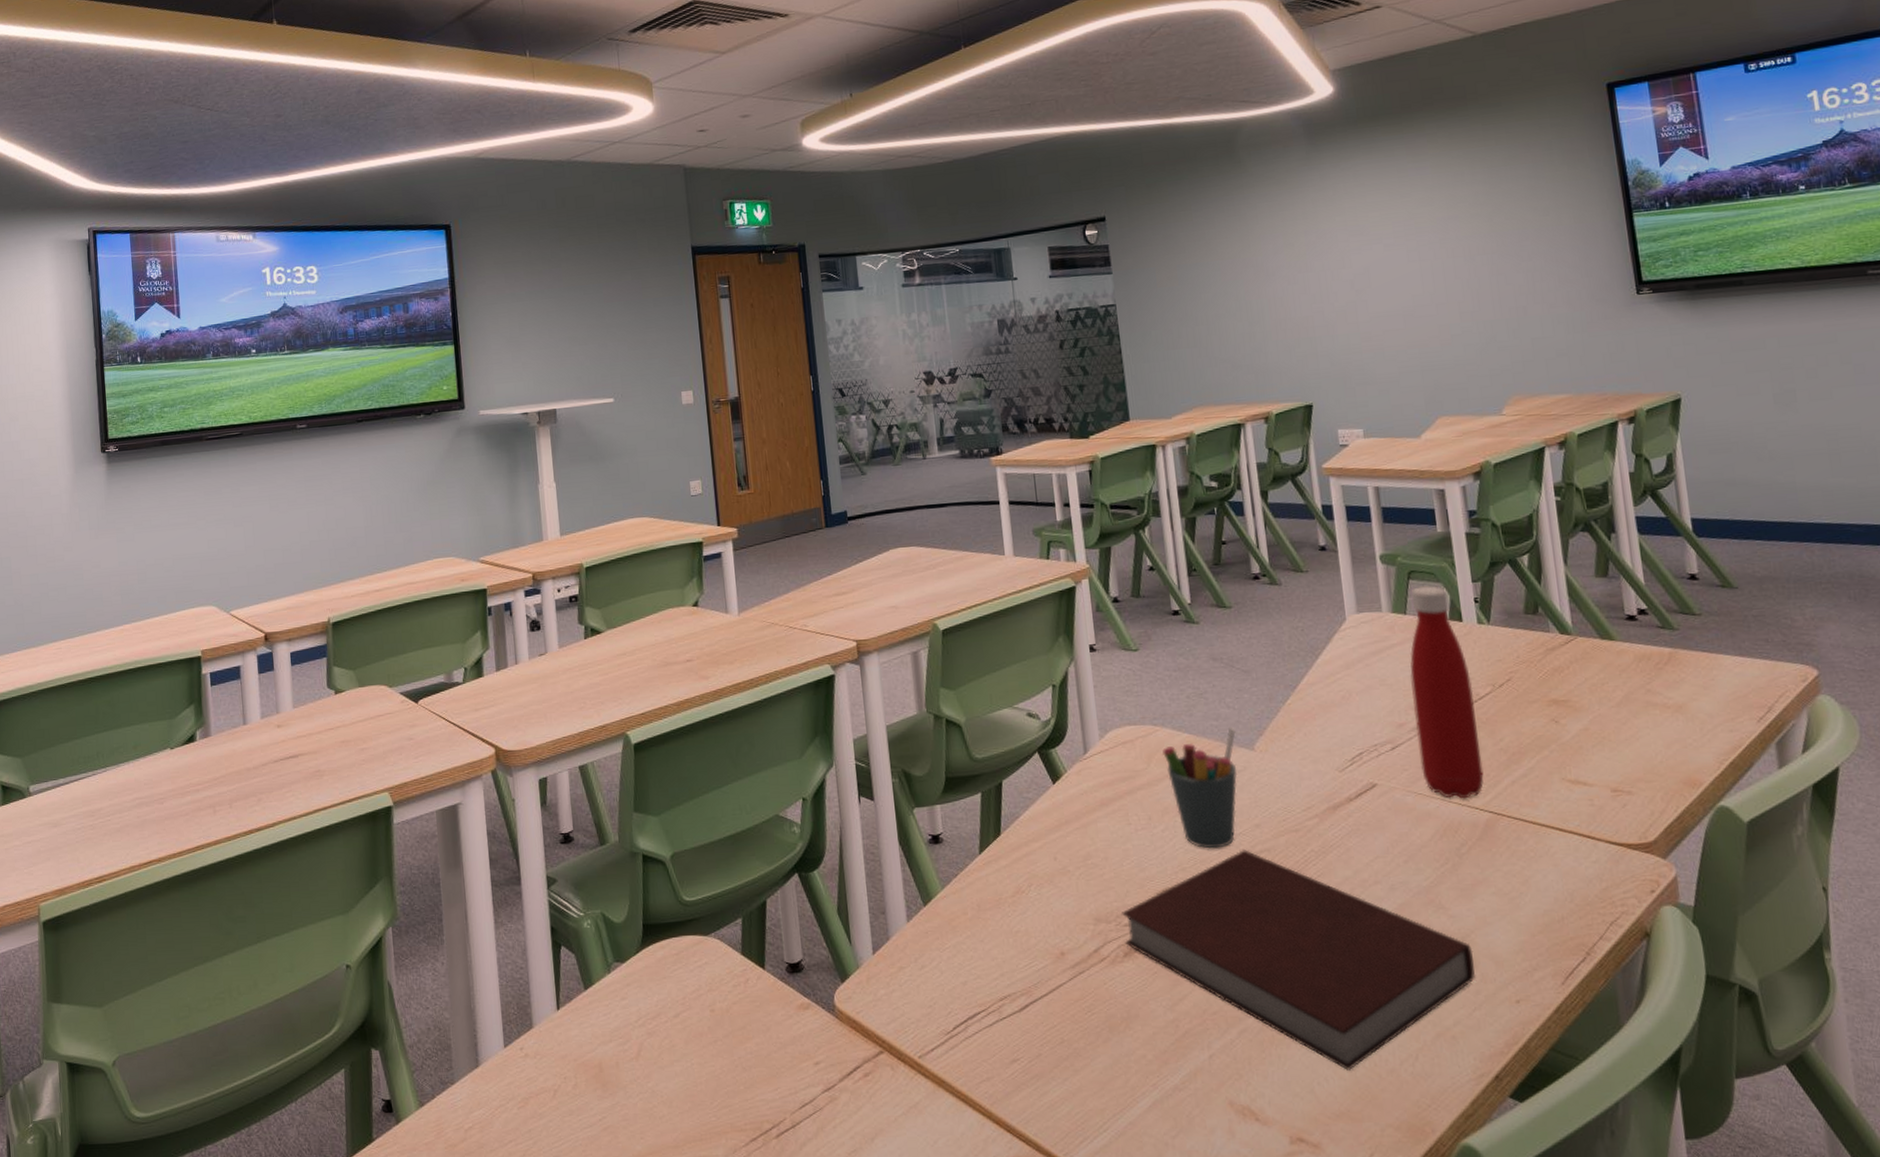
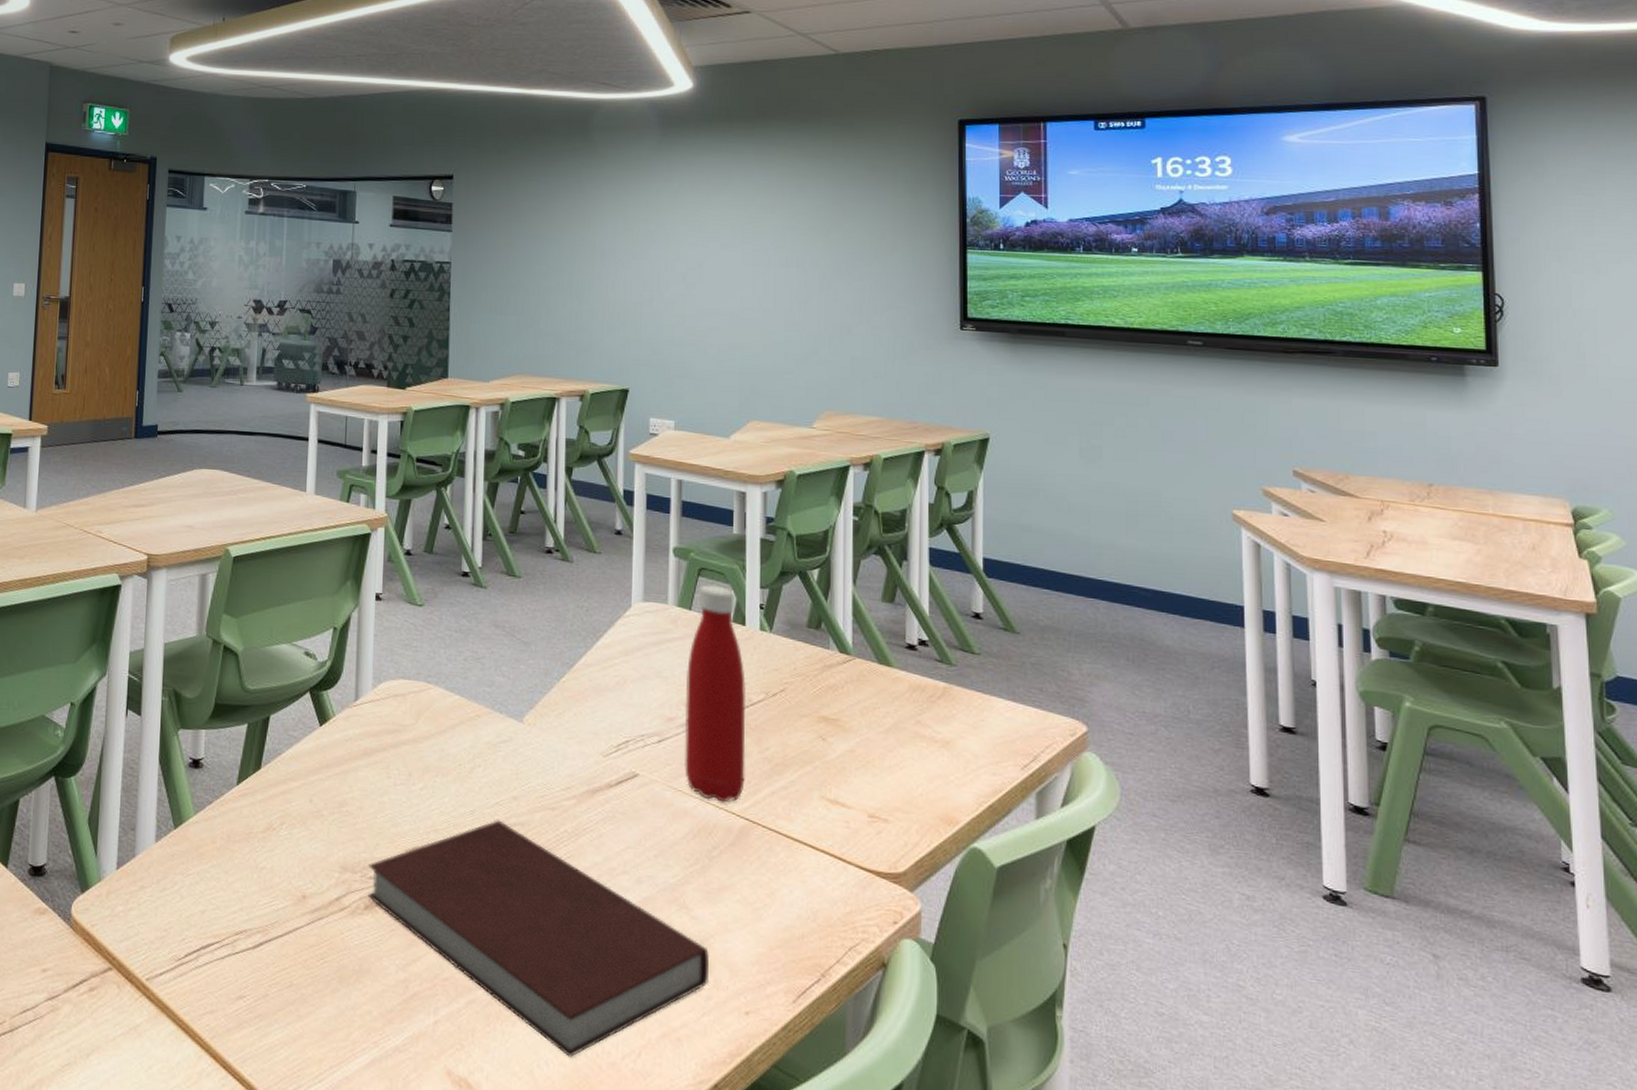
pen holder: present [1162,726,1238,849] -> none [432,695,507,815]

